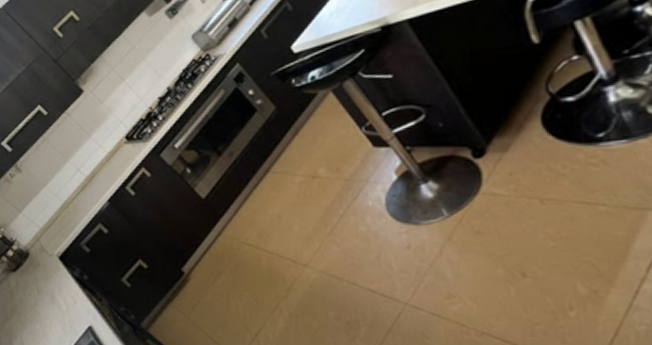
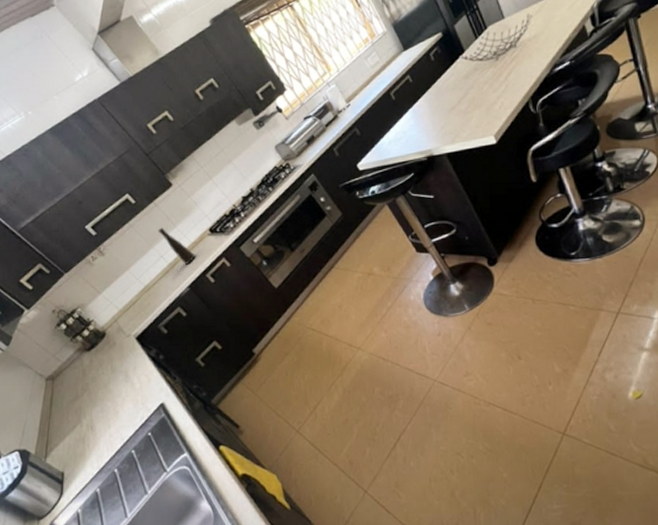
vase: none [72,138,114,177] -> present [158,227,196,265]

